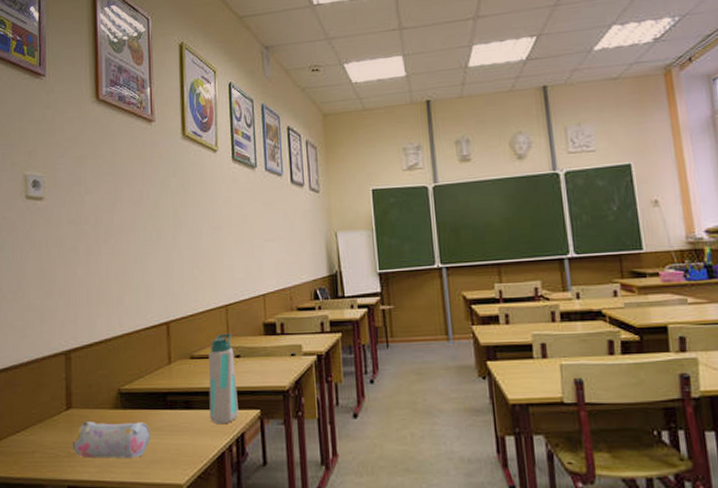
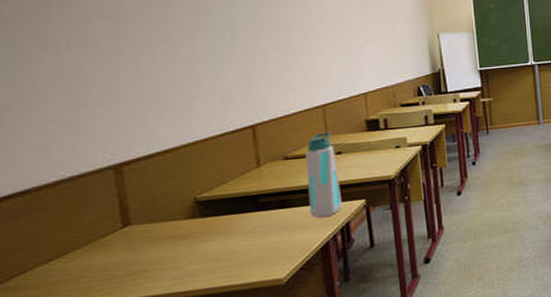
pencil case: present [73,422,151,459] -> none [136,227,241,273]

